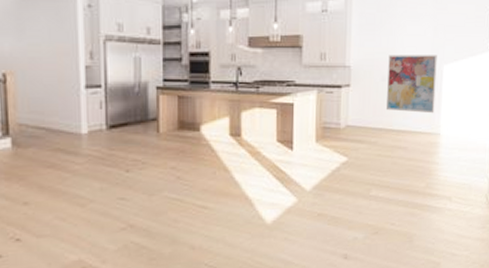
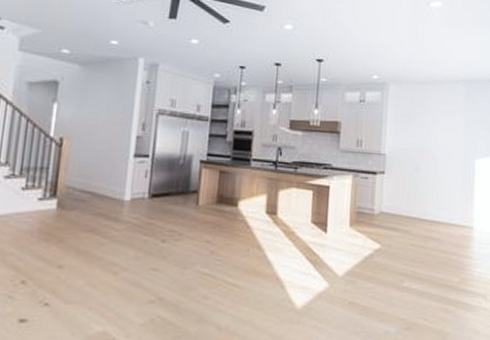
wall art: present [385,55,437,114] -> none [419,146,469,207]

